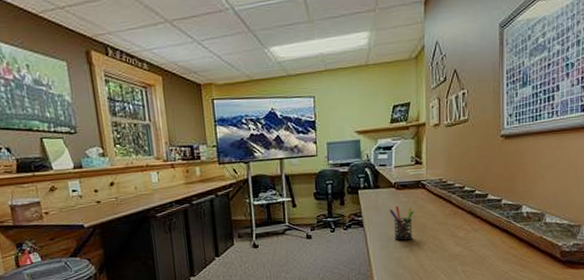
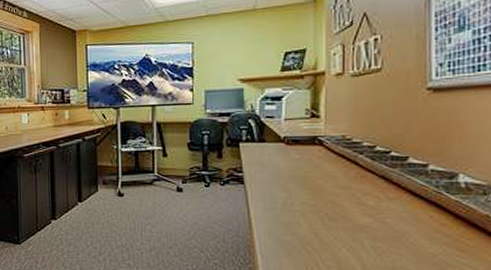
pen holder: present [389,205,414,241] -> none [276,163,308,203]

